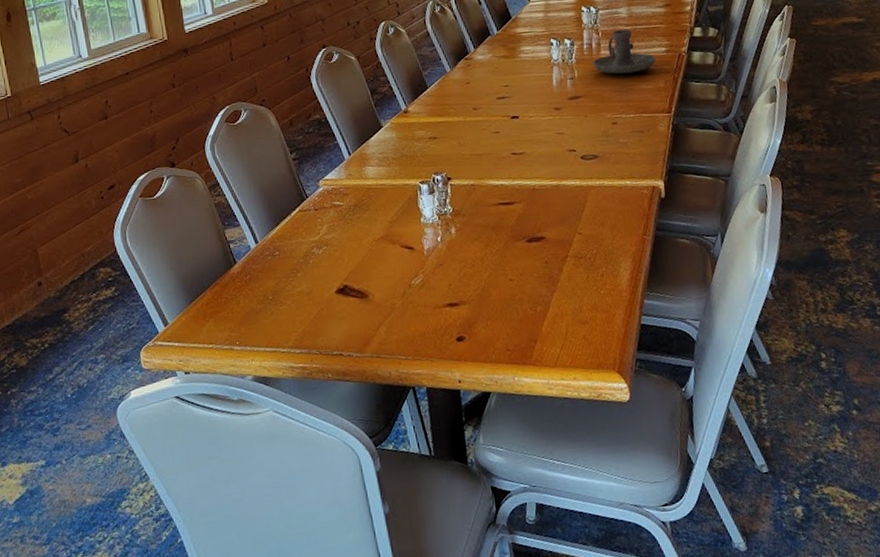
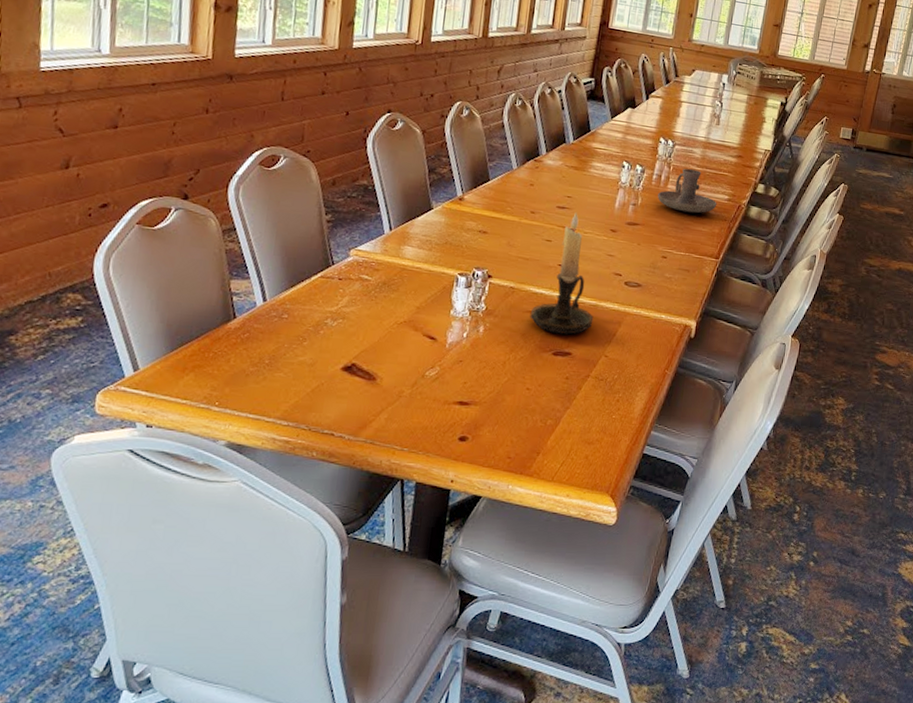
candle holder: none [495,98,559,221] -> present [530,211,594,335]

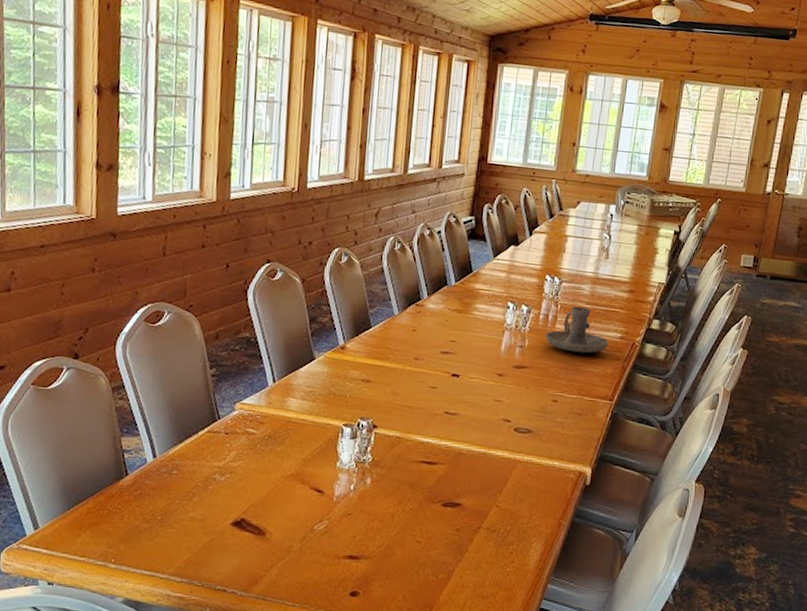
candle holder: present [530,211,594,335] -> none [417,356,483,485]

